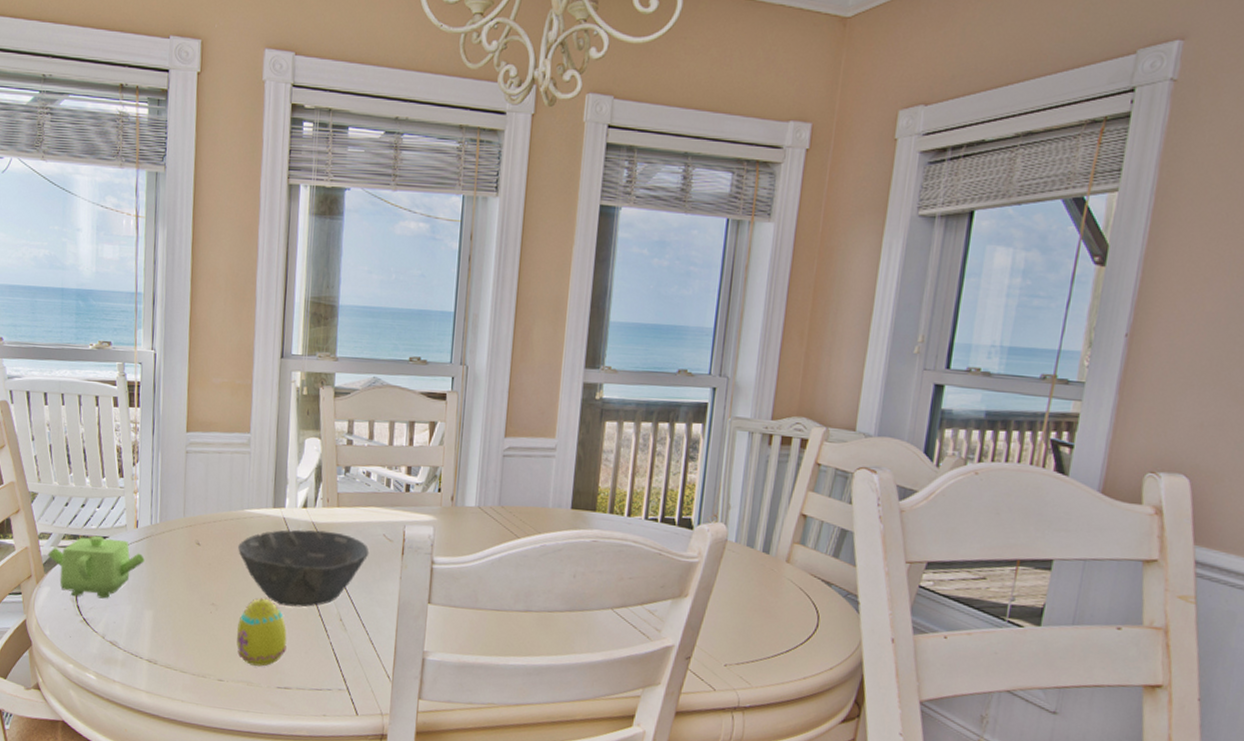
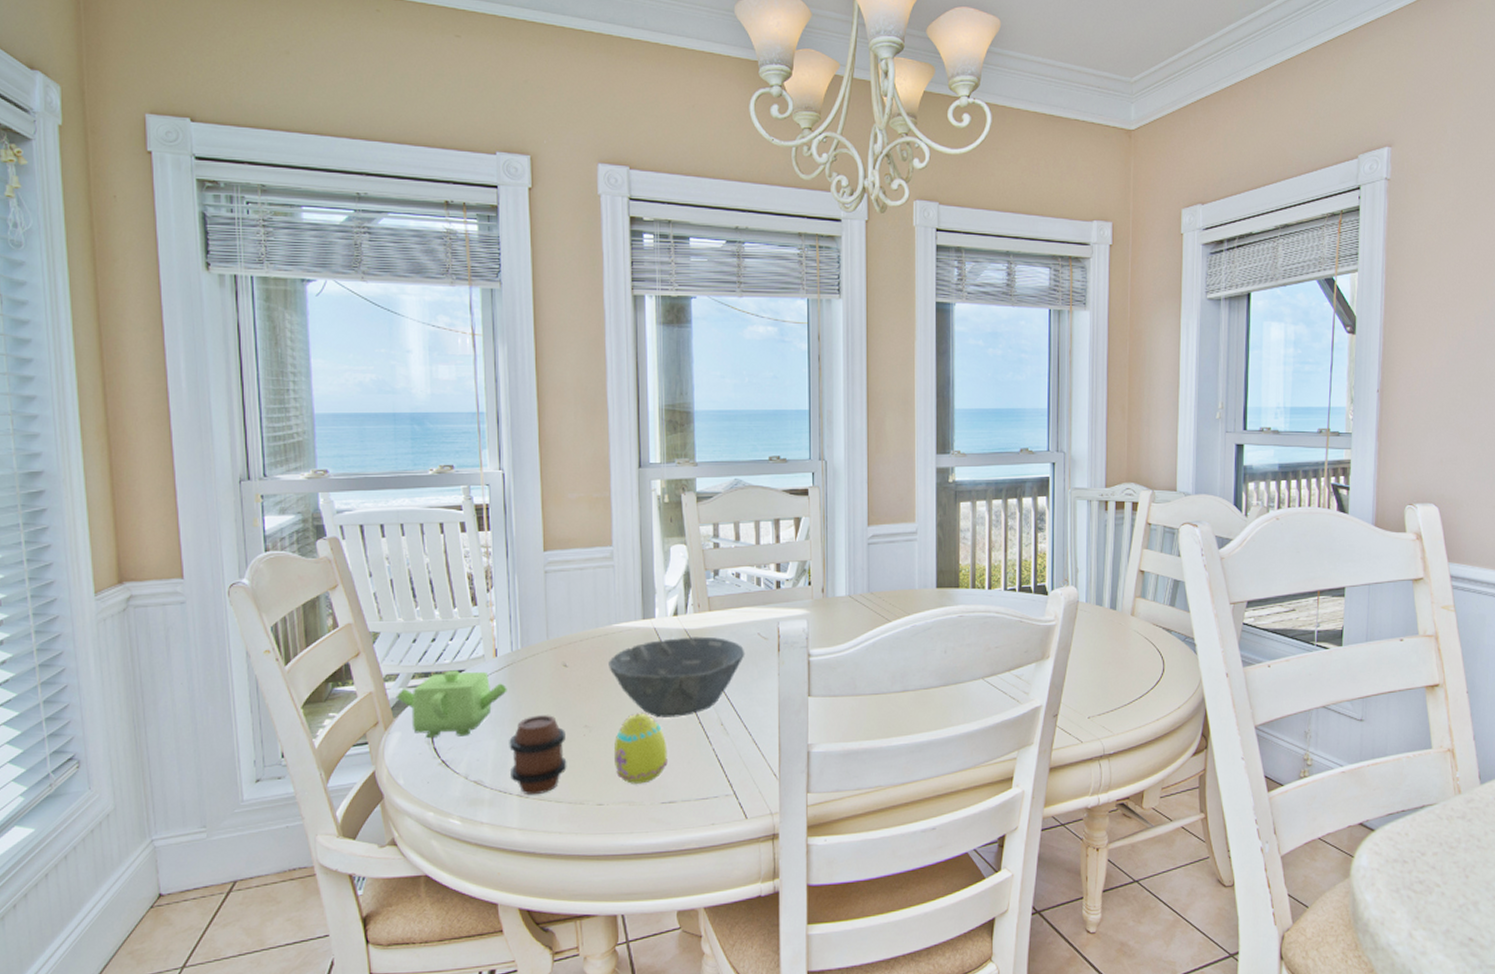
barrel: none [142,587,194,663] -> present [509,715,567,795]

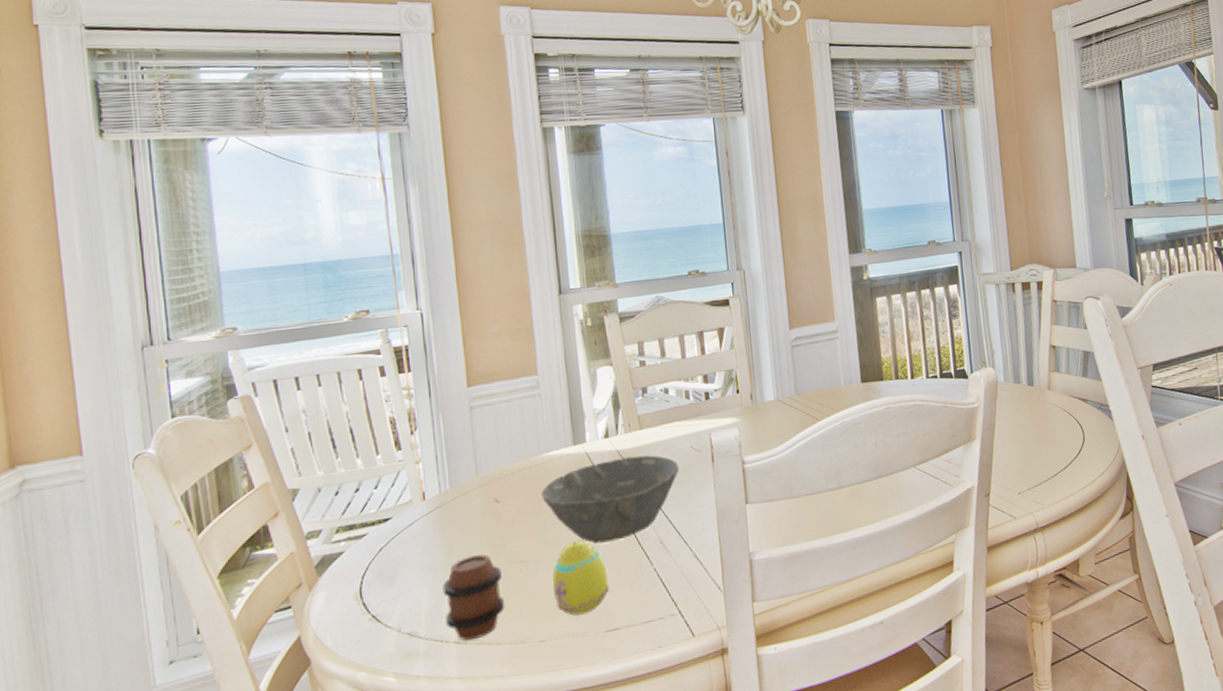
teapot: present [395,670,507,739] -> none [319,517,438,595]

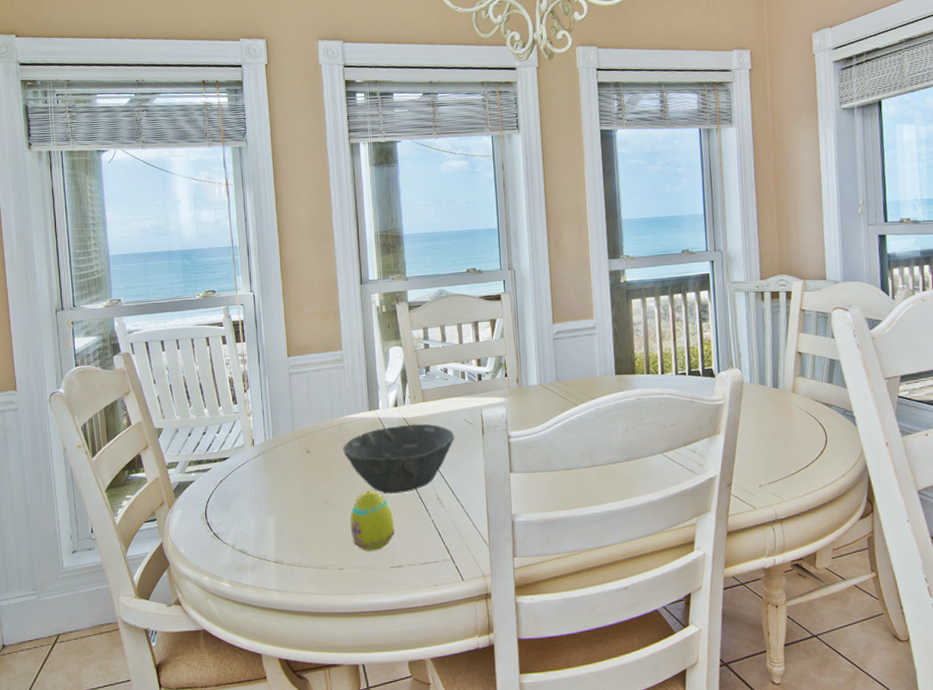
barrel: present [442,554,505,641] -> none [266,493,313,562]

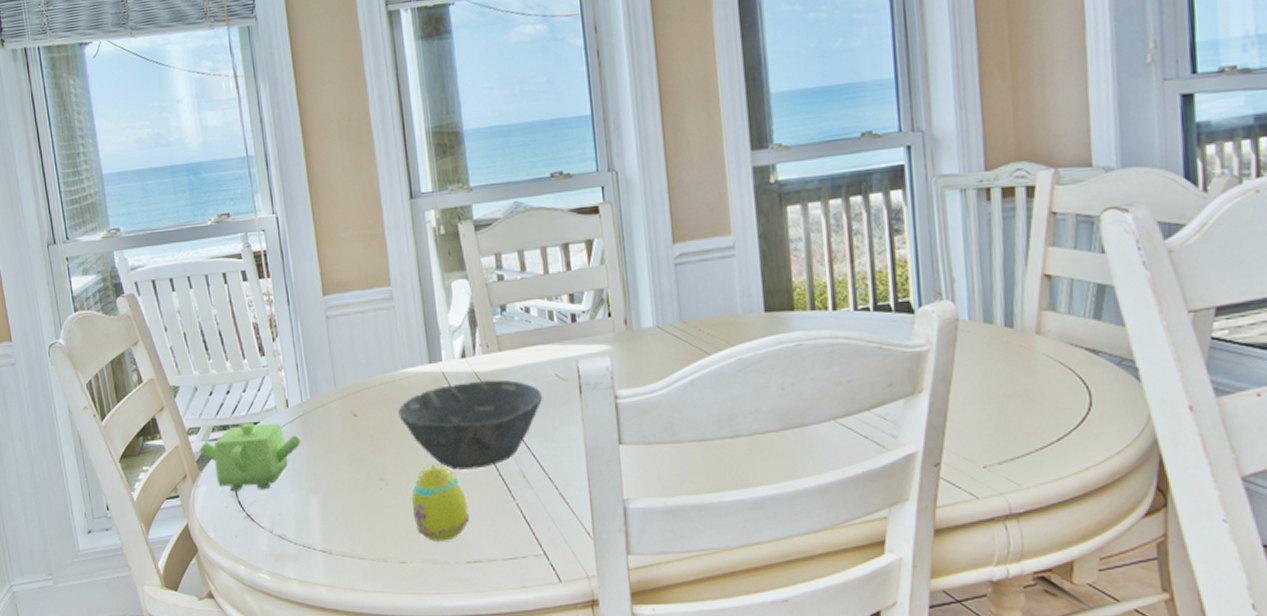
teapot: none [176,458,263,515] -> present [199,422,301,492]

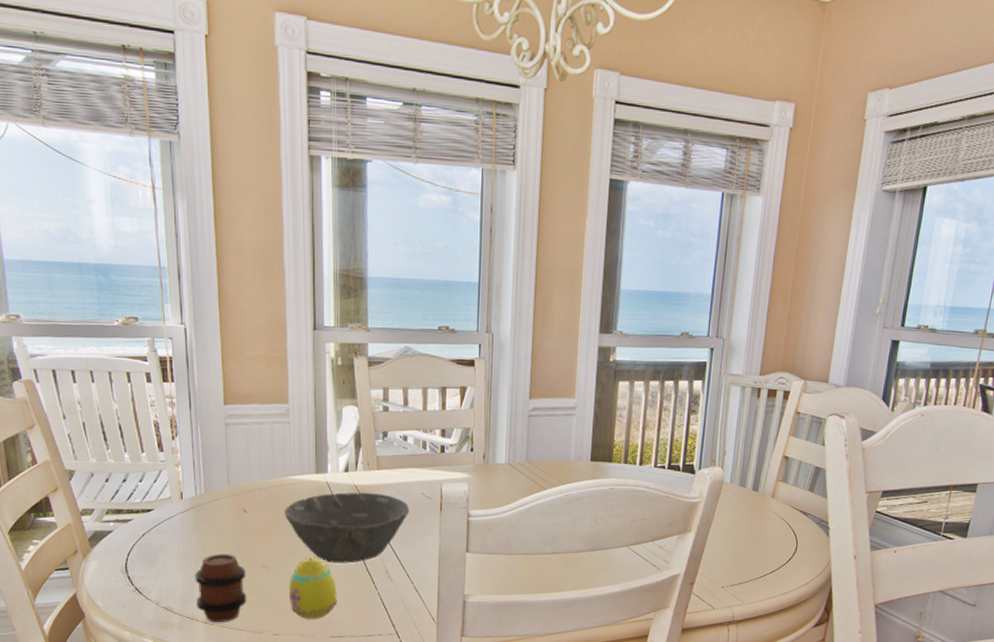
teapot: present [199,422,301,492] -> none [92,509,193,568]
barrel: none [307,467,367,551] -> present [195,554,247,623]

